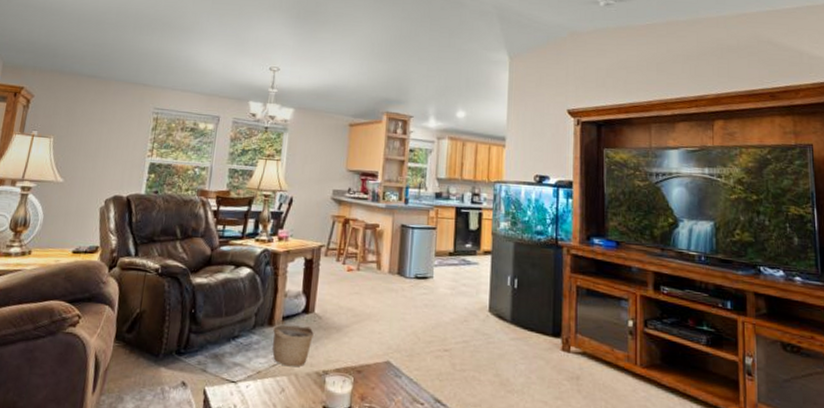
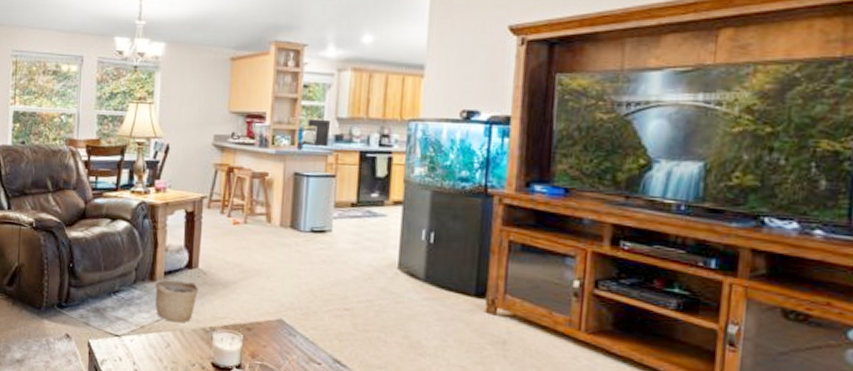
coffee maker: none [406,178,432,203] -> present [300,118,331,148]

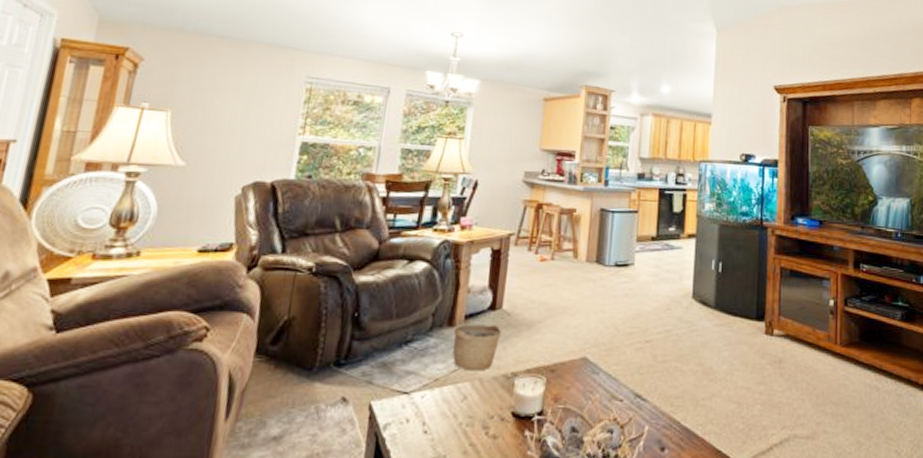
coffee maker: present [300,118,331,148] -> none [606,157,635,185]

